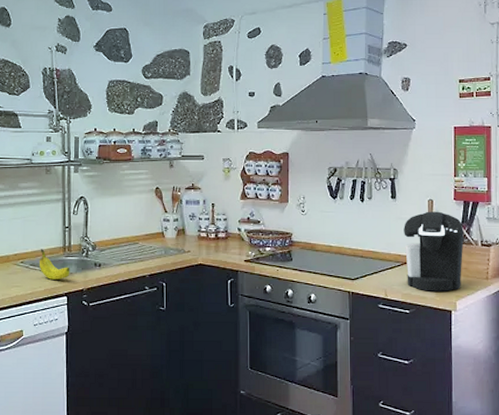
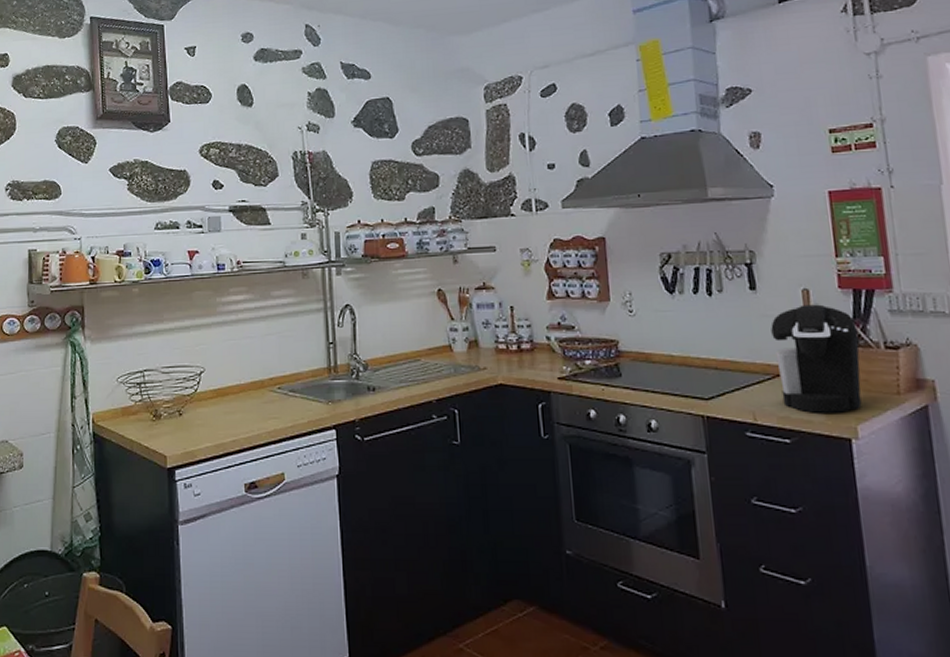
fruit: present [39,249,70,280] -> none [299,371,338,409]

